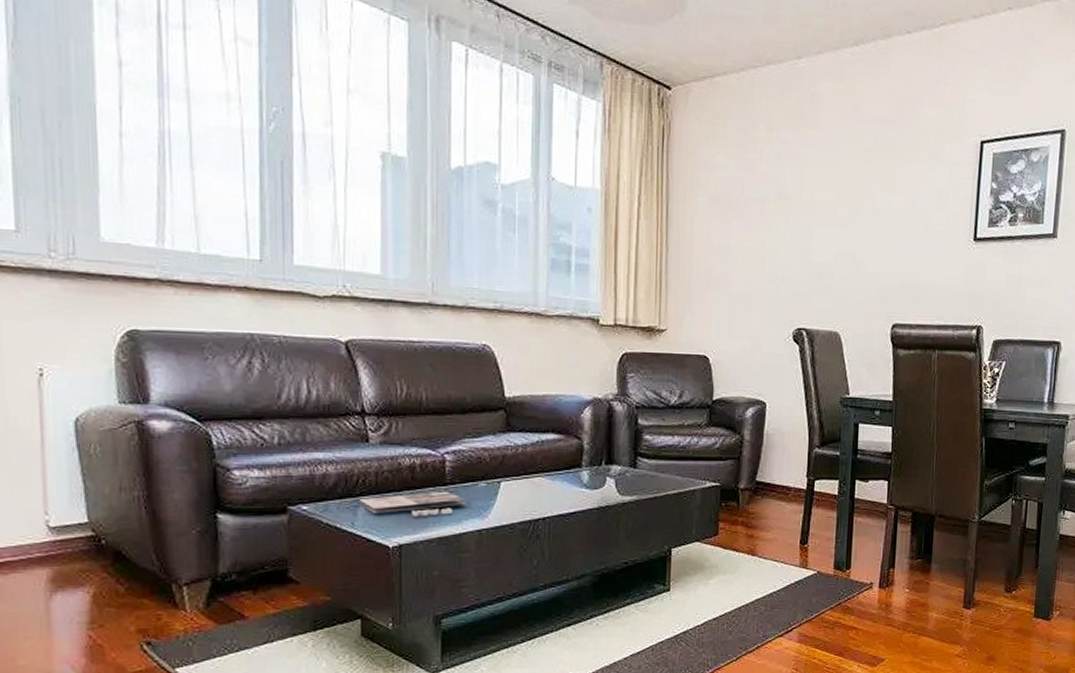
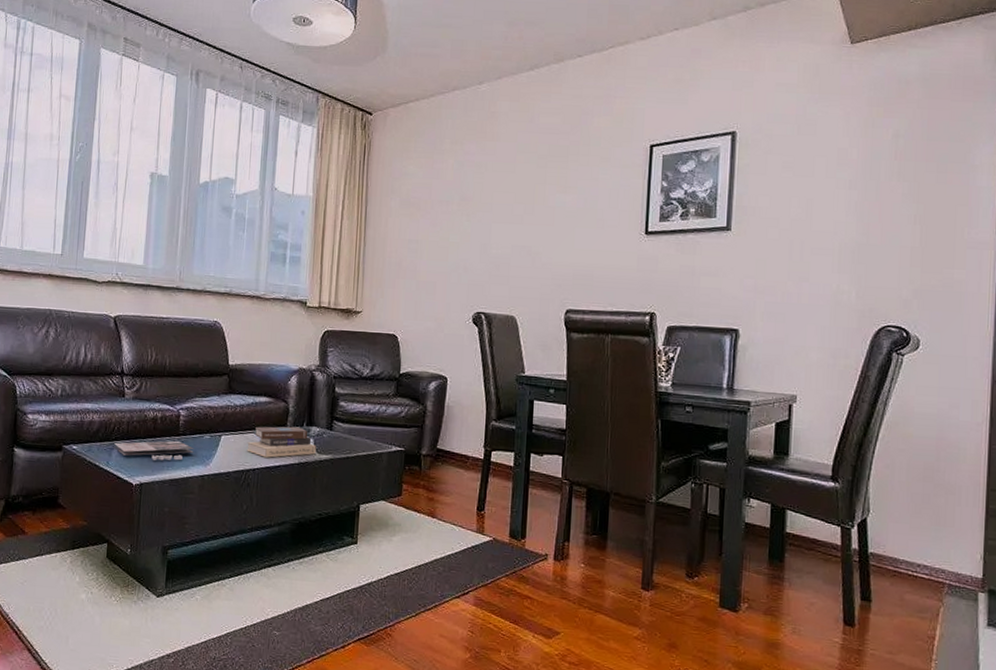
books: none [534,466,618,504] -> present [247,426,316,458]

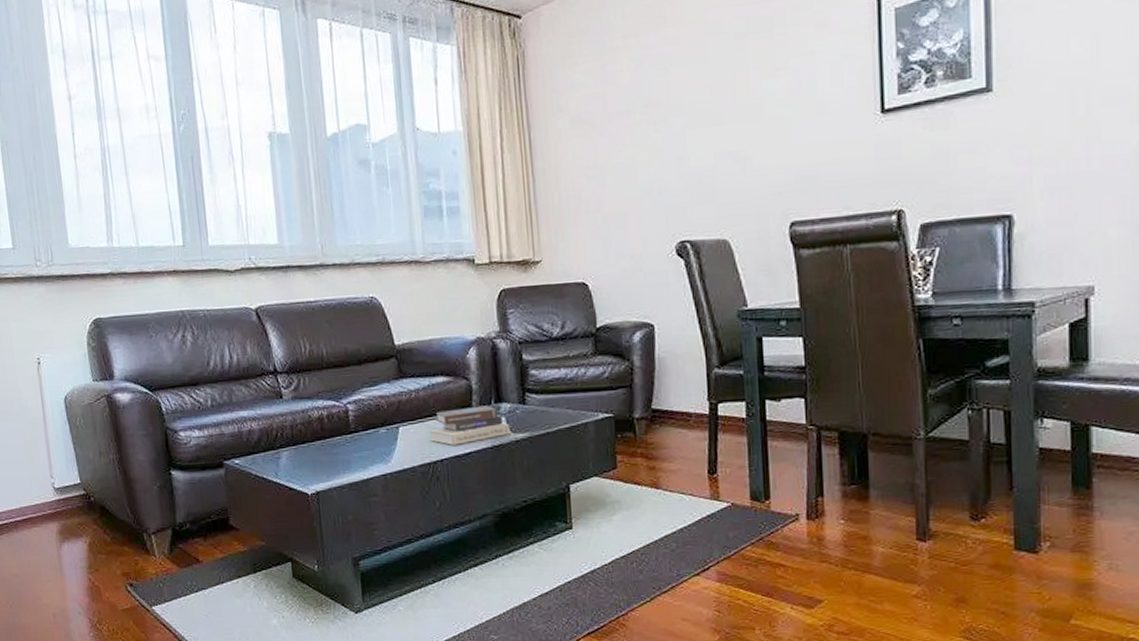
magazine: present [114,440,194,461] -> none [280,439,371,465]

